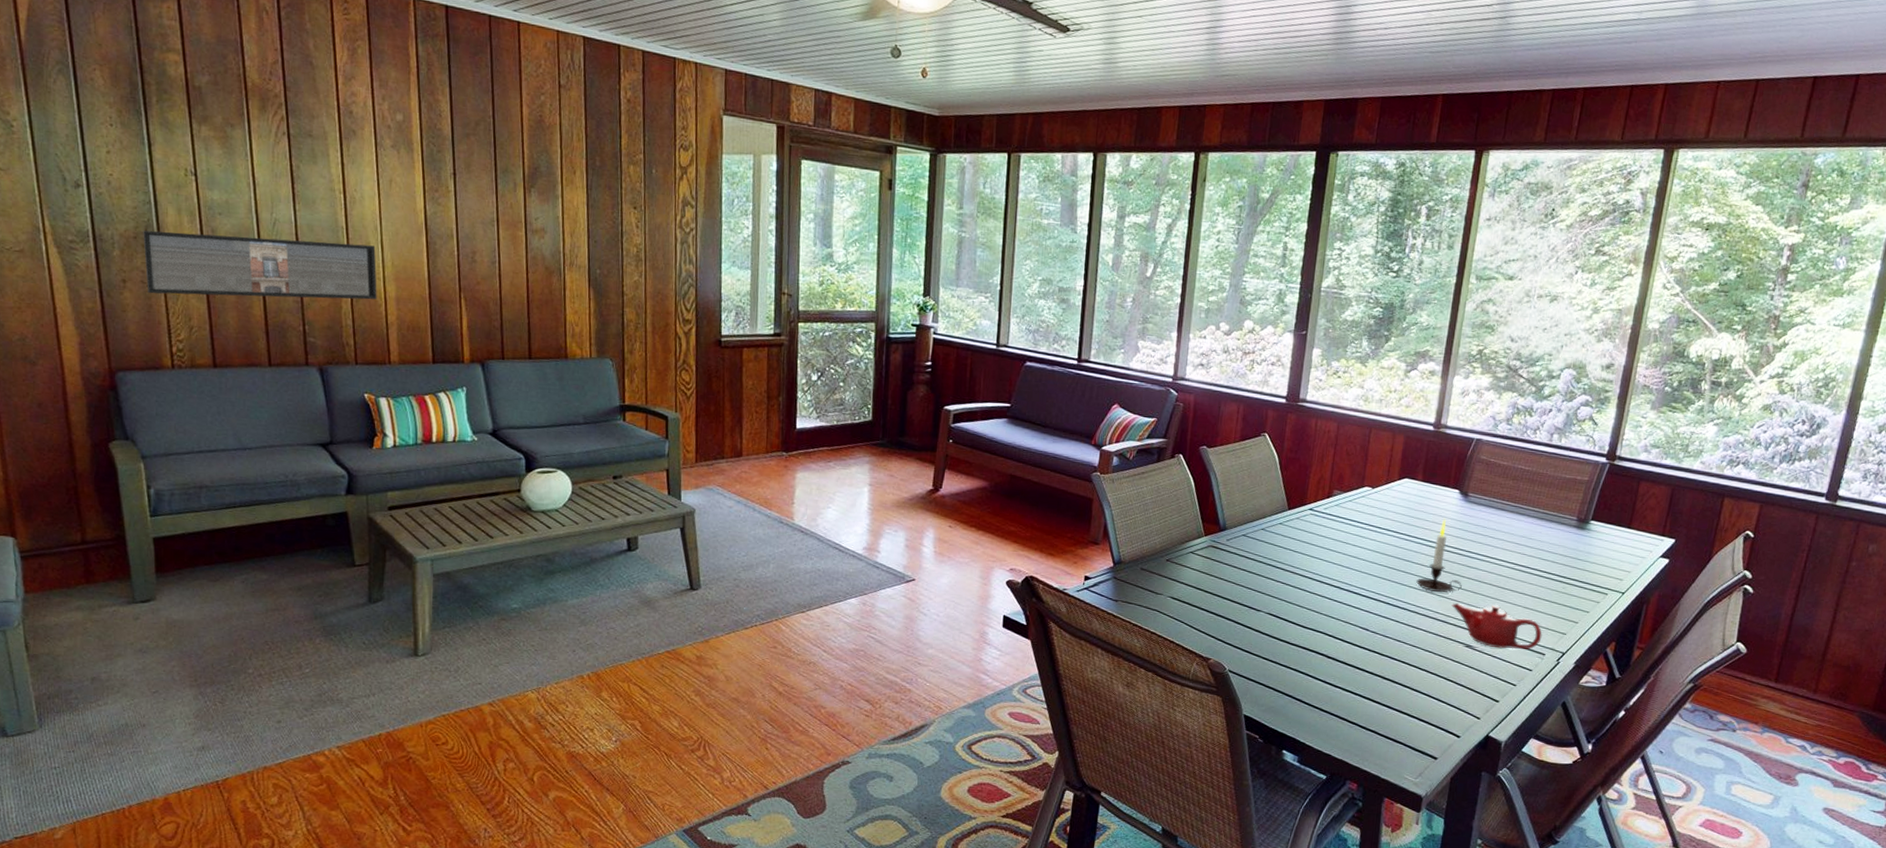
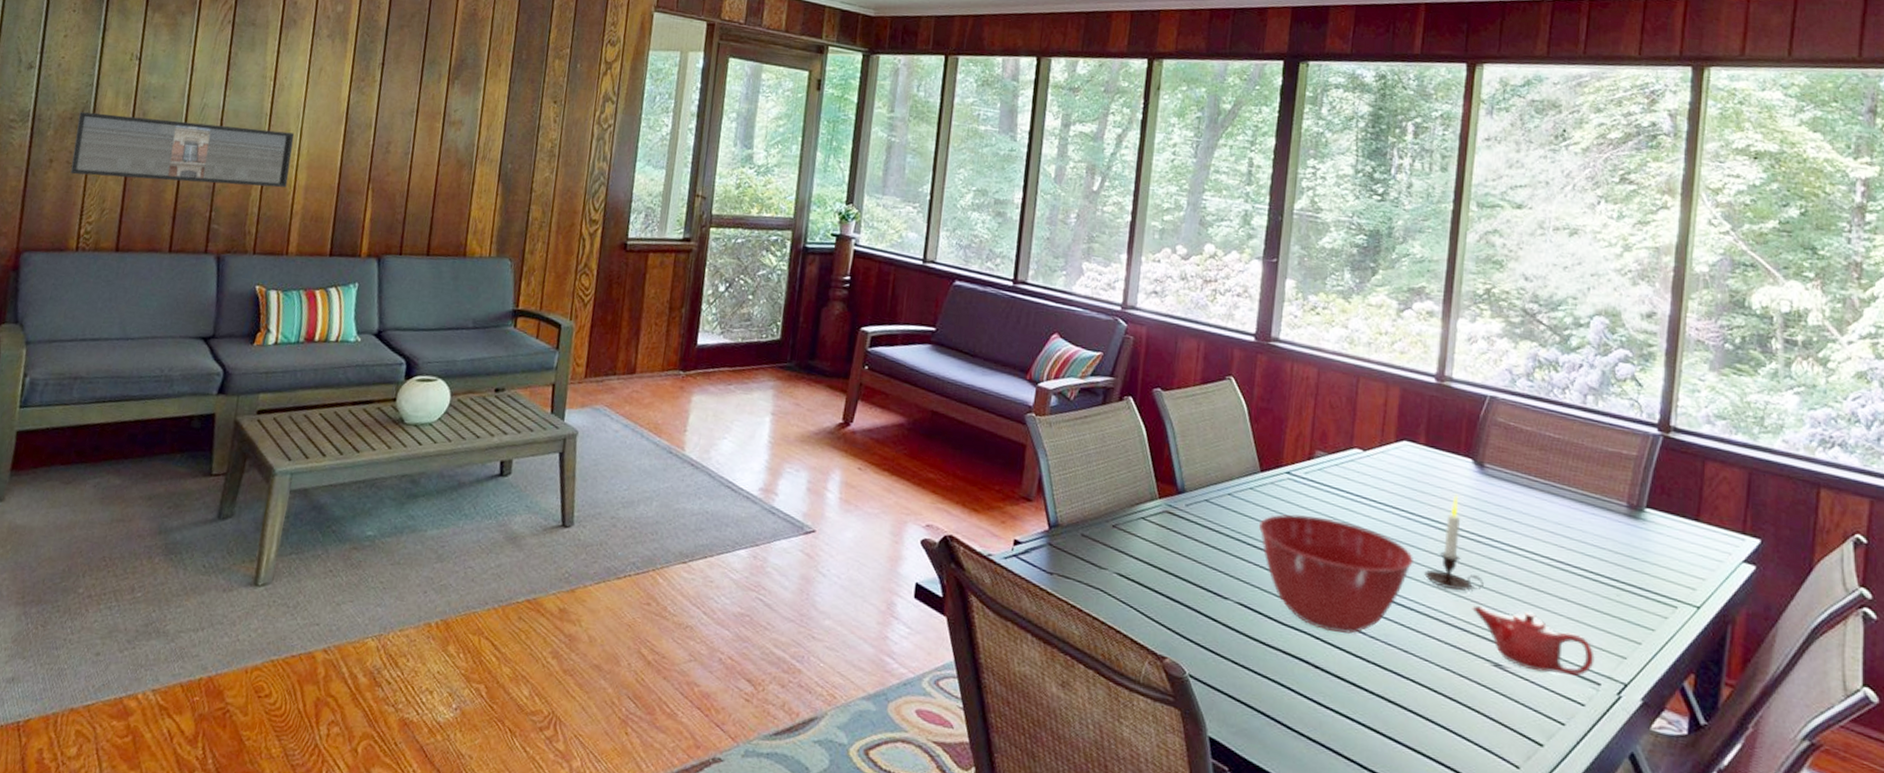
mixing bowl: none [1286,542,1408,631] -> present [1259,514,1413,634]

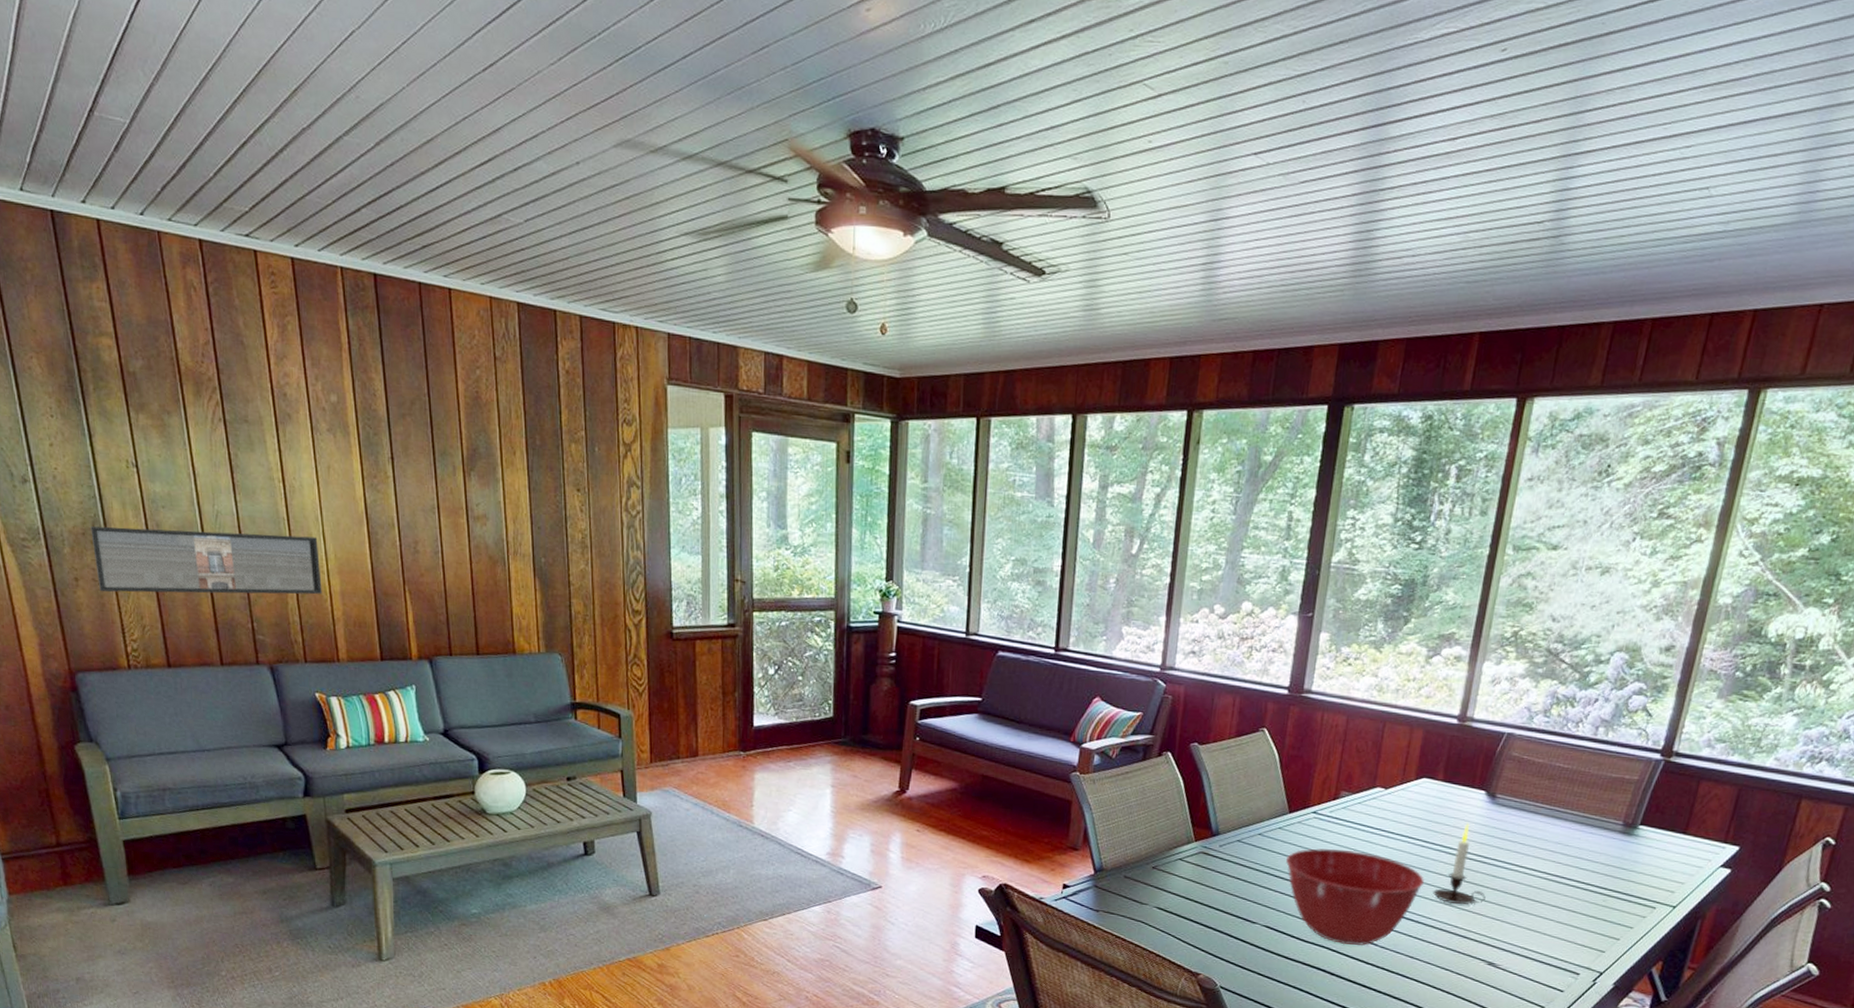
teapot: present [1472,605,1595,676] -> none [1473,916,1577,968]

